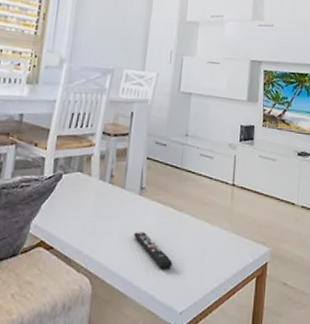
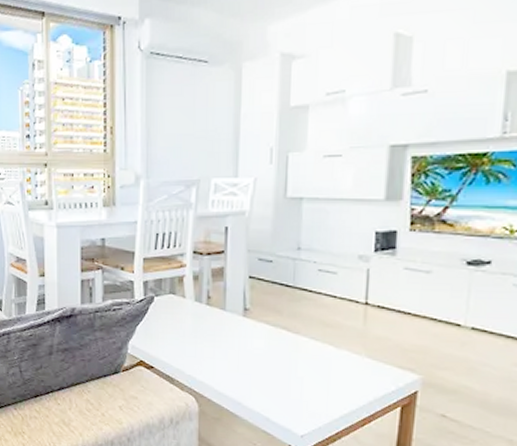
remote control: present [134,232,172,269] -> none [240,354,289,392]

